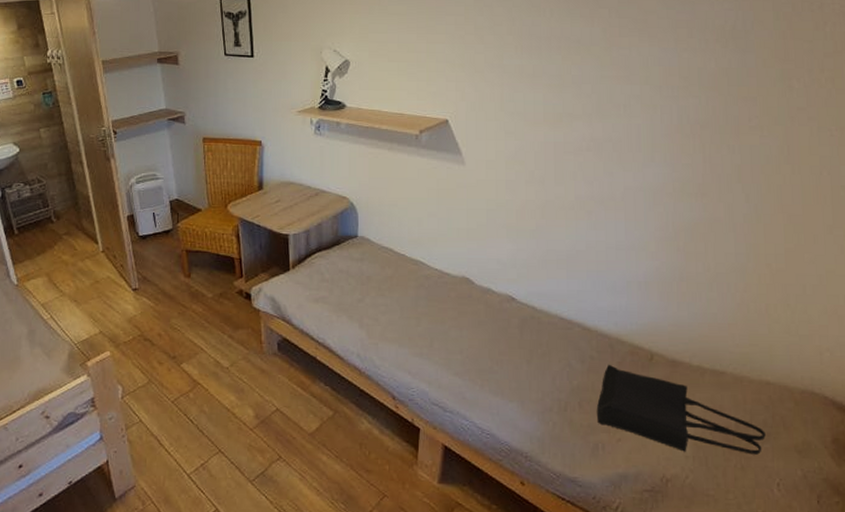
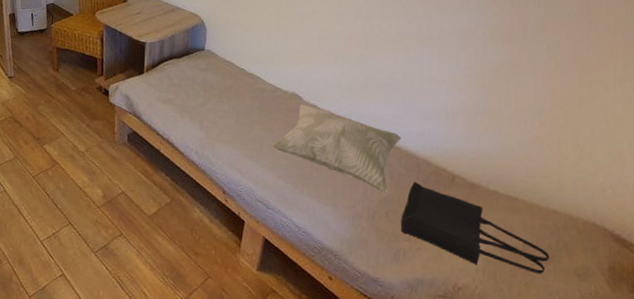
decorative pillow: none [443,288,590,380] -> present [271,104,401,192]

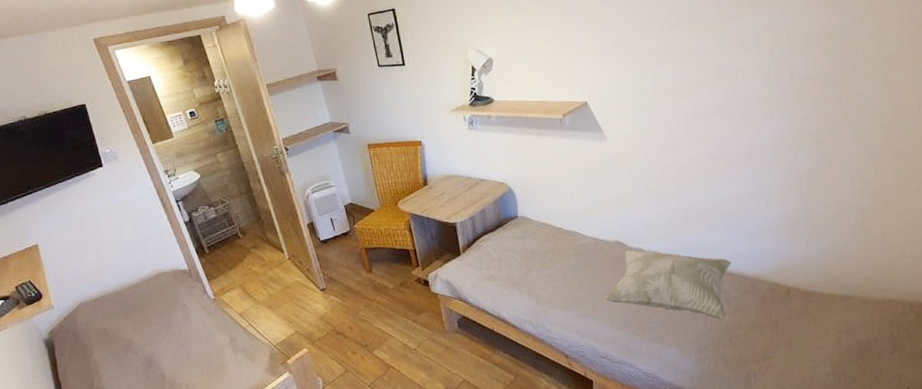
tote bag: present [400,181,549,274] -> none [745,302,893,371]

